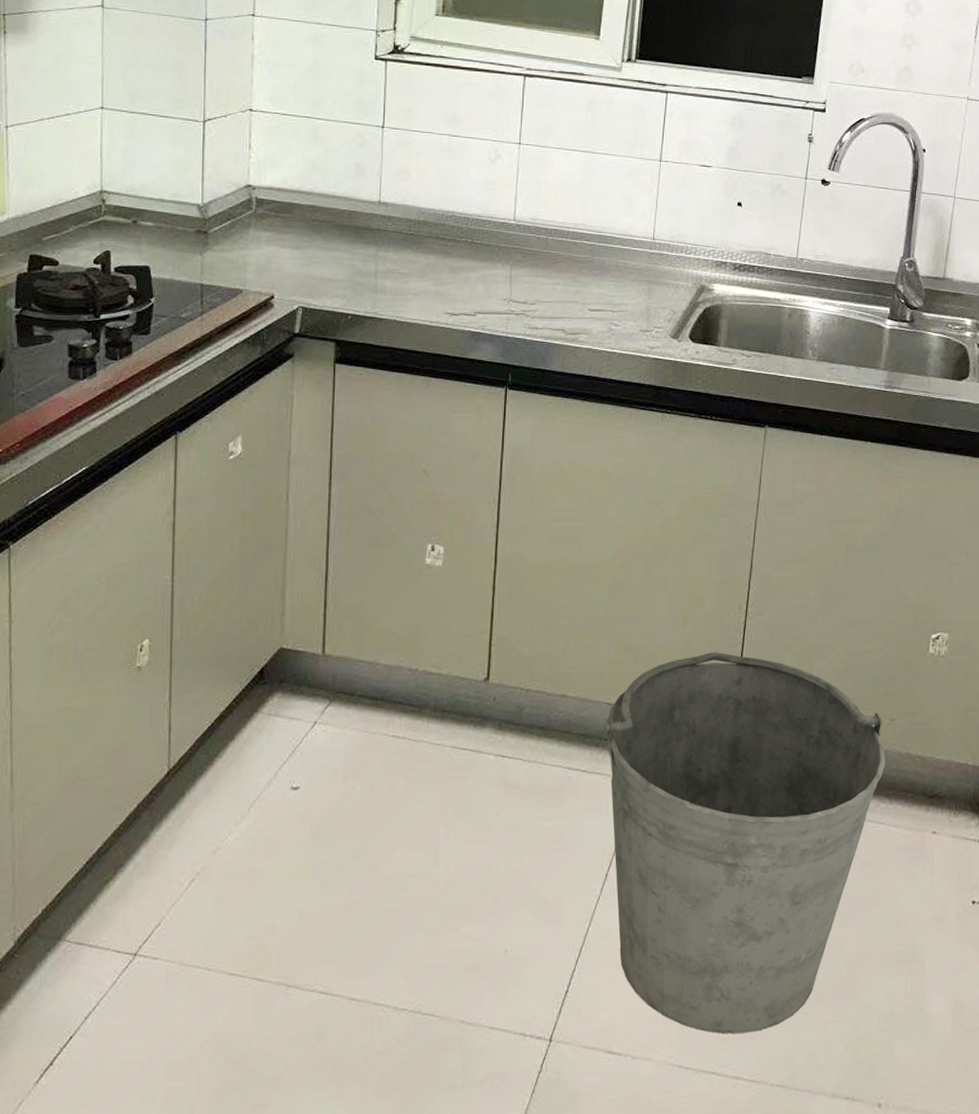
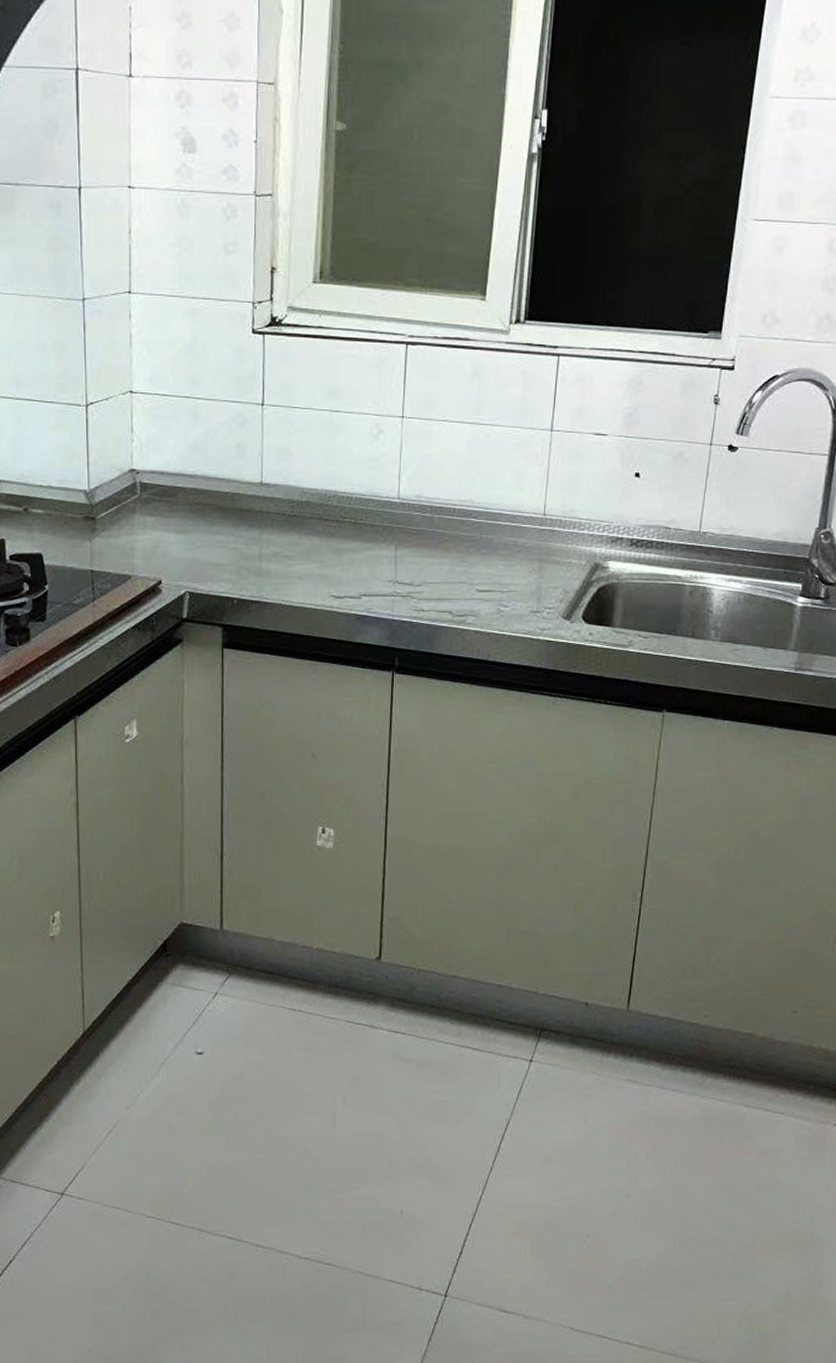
bucket: present [604,652,885,1034] -> none [496,939,786,1303]

